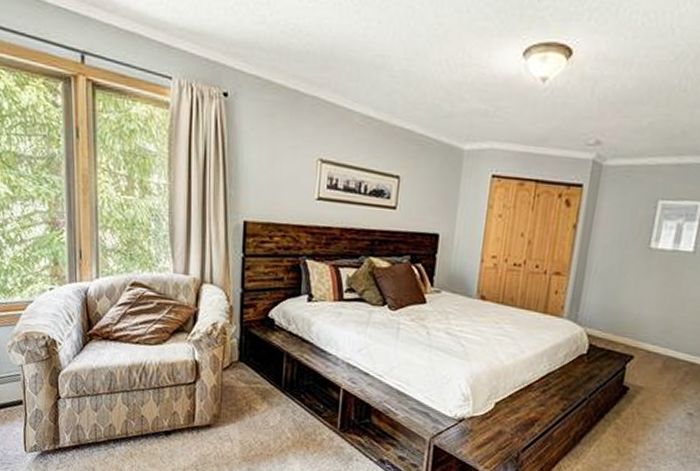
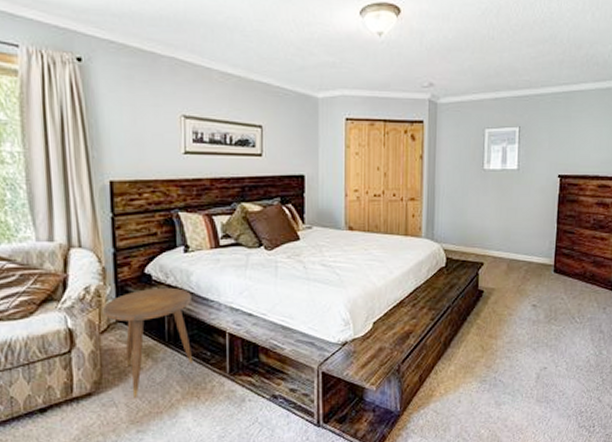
side table: none [227,333,310,438] -> present [103,287,193,399]

